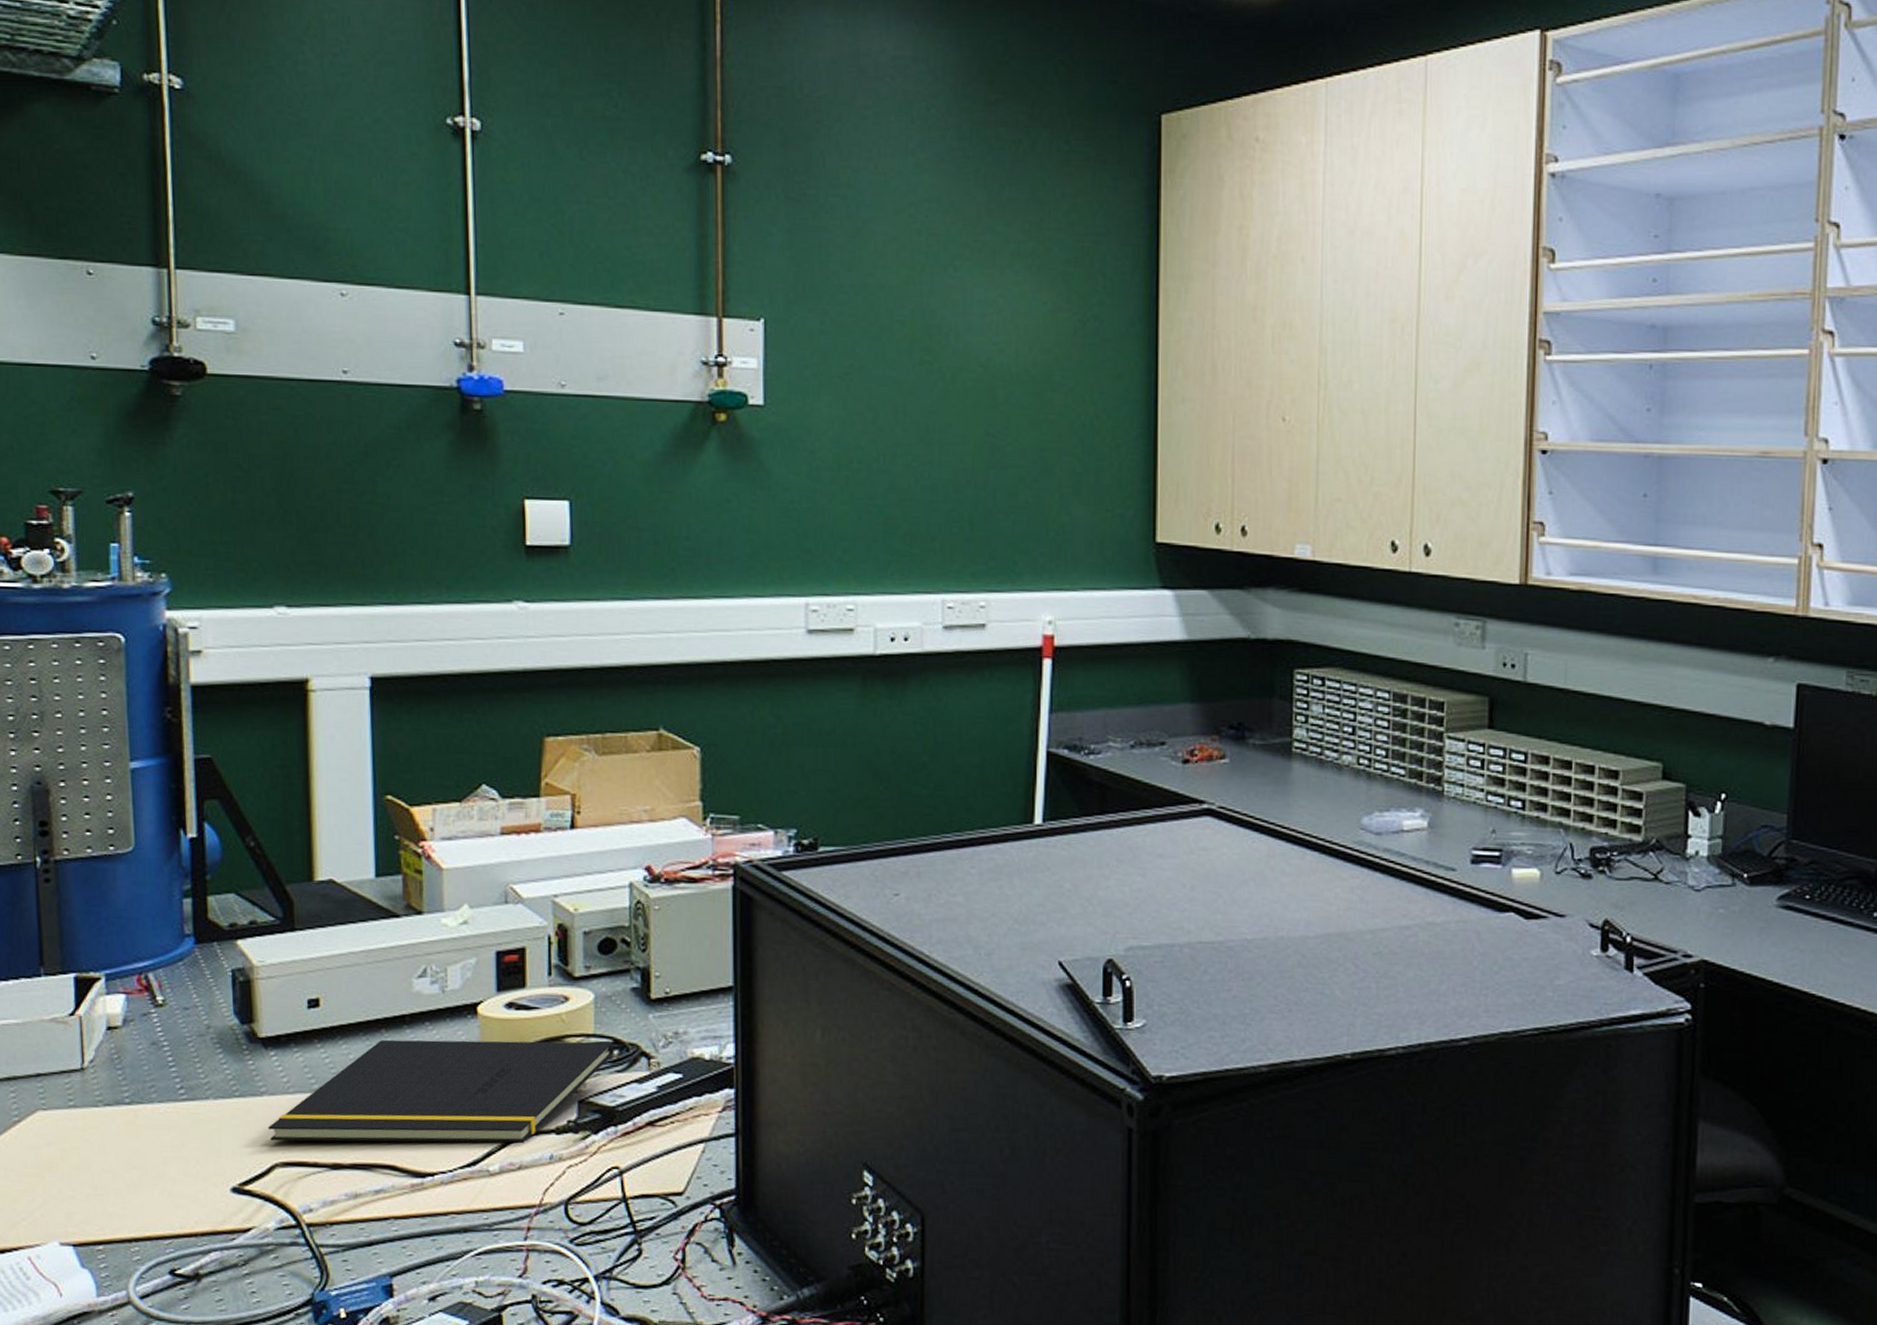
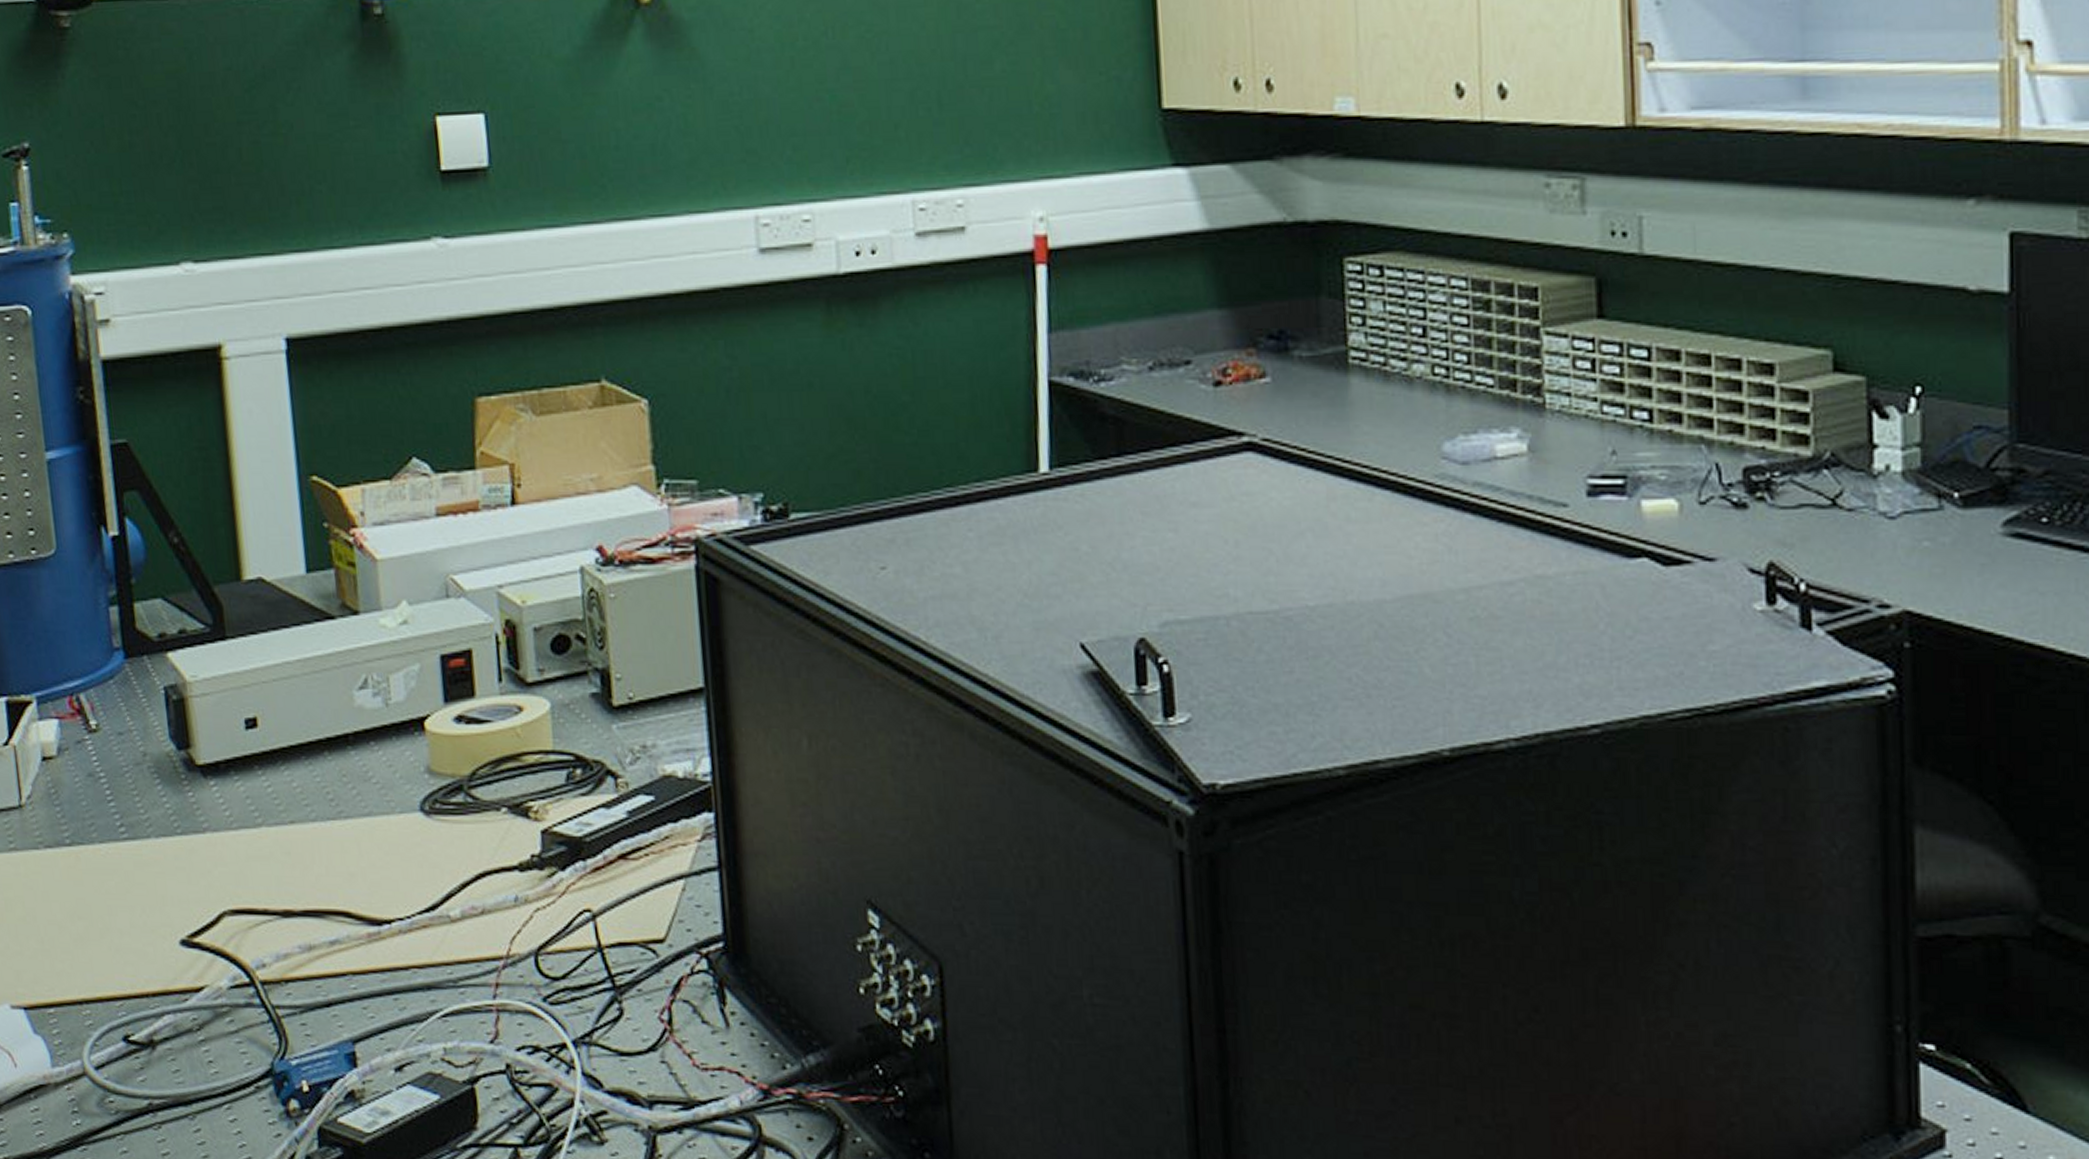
notepad: present [268,1039,614,1143] -> none [214,760,577,885]

